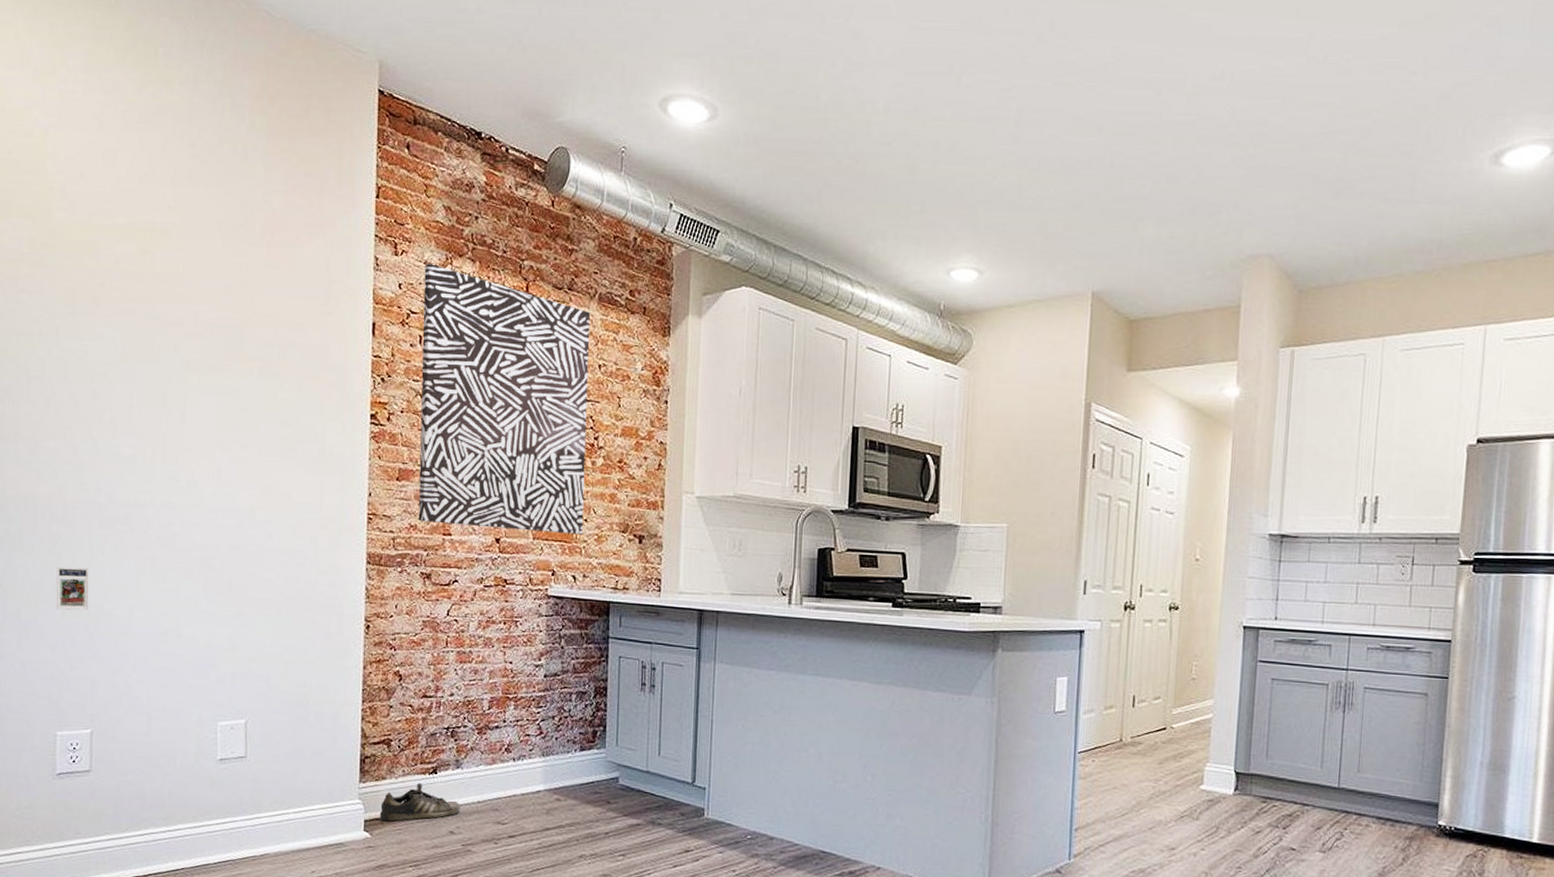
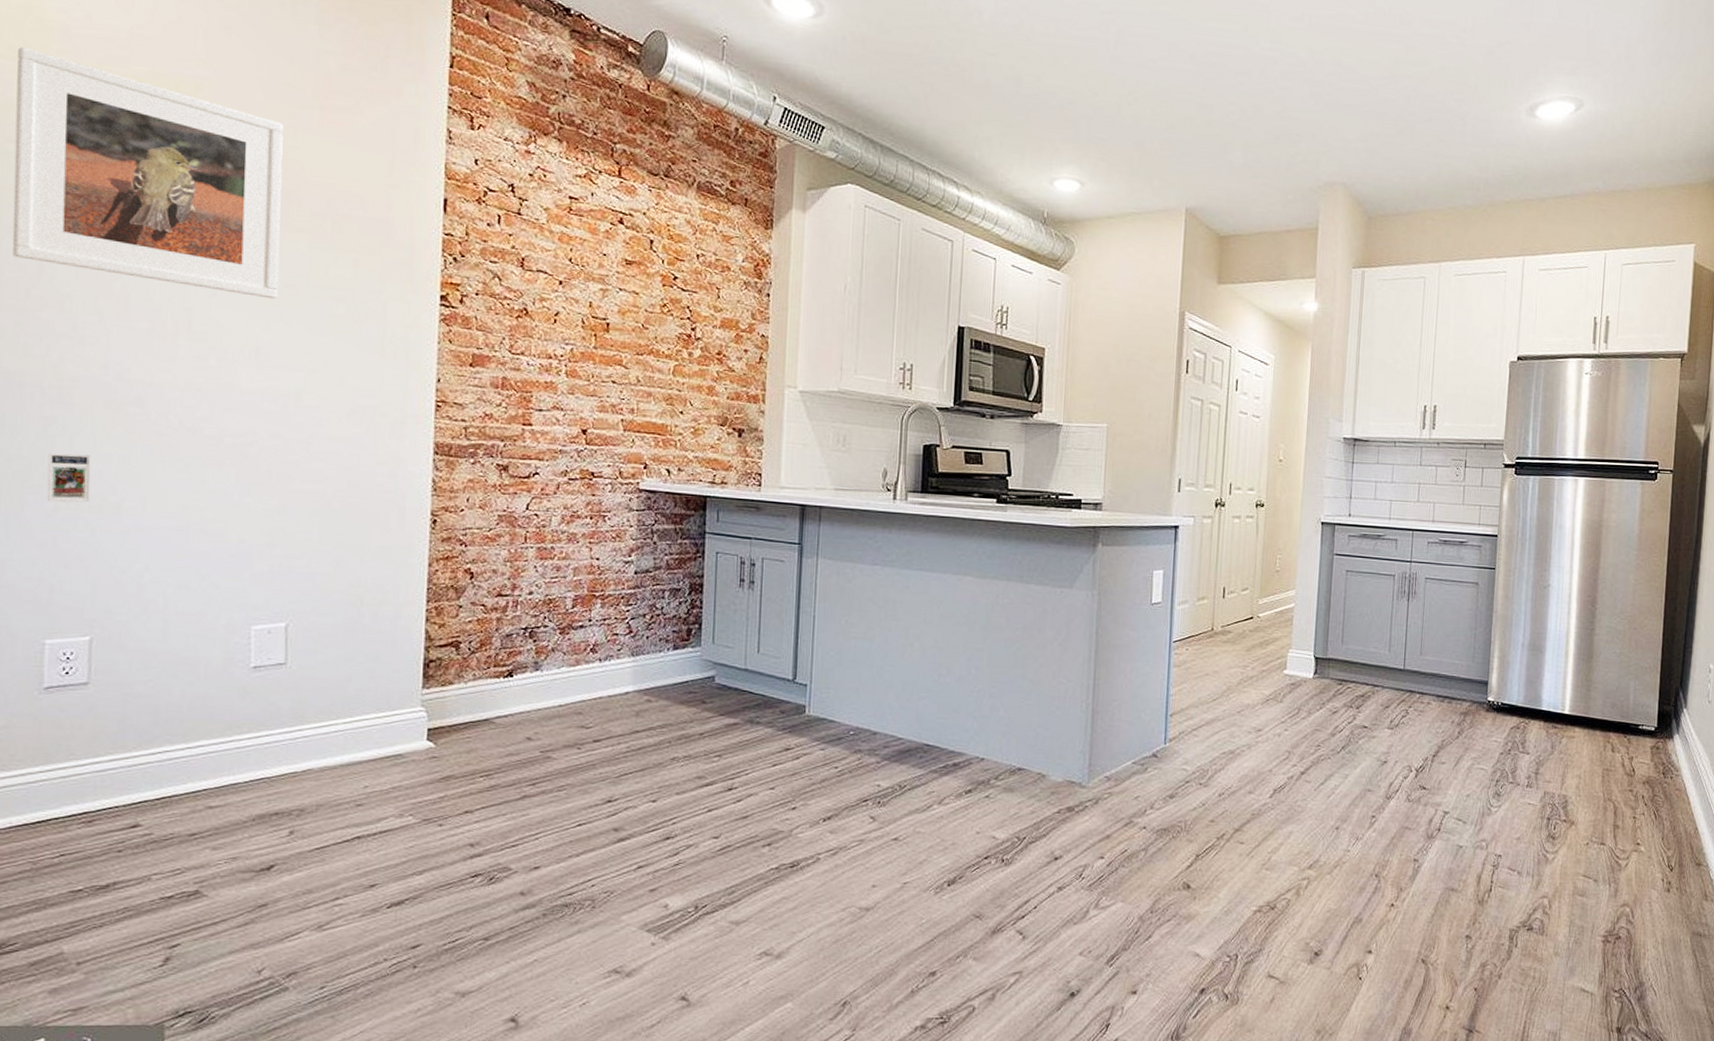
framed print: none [26,207,237,423] -> present [12,47,284,299]
sneaker: present [379,783,461,822] -> none [445,688,540,729]
wall art: present [418,264,591,535] -> none [494,140,688,427]

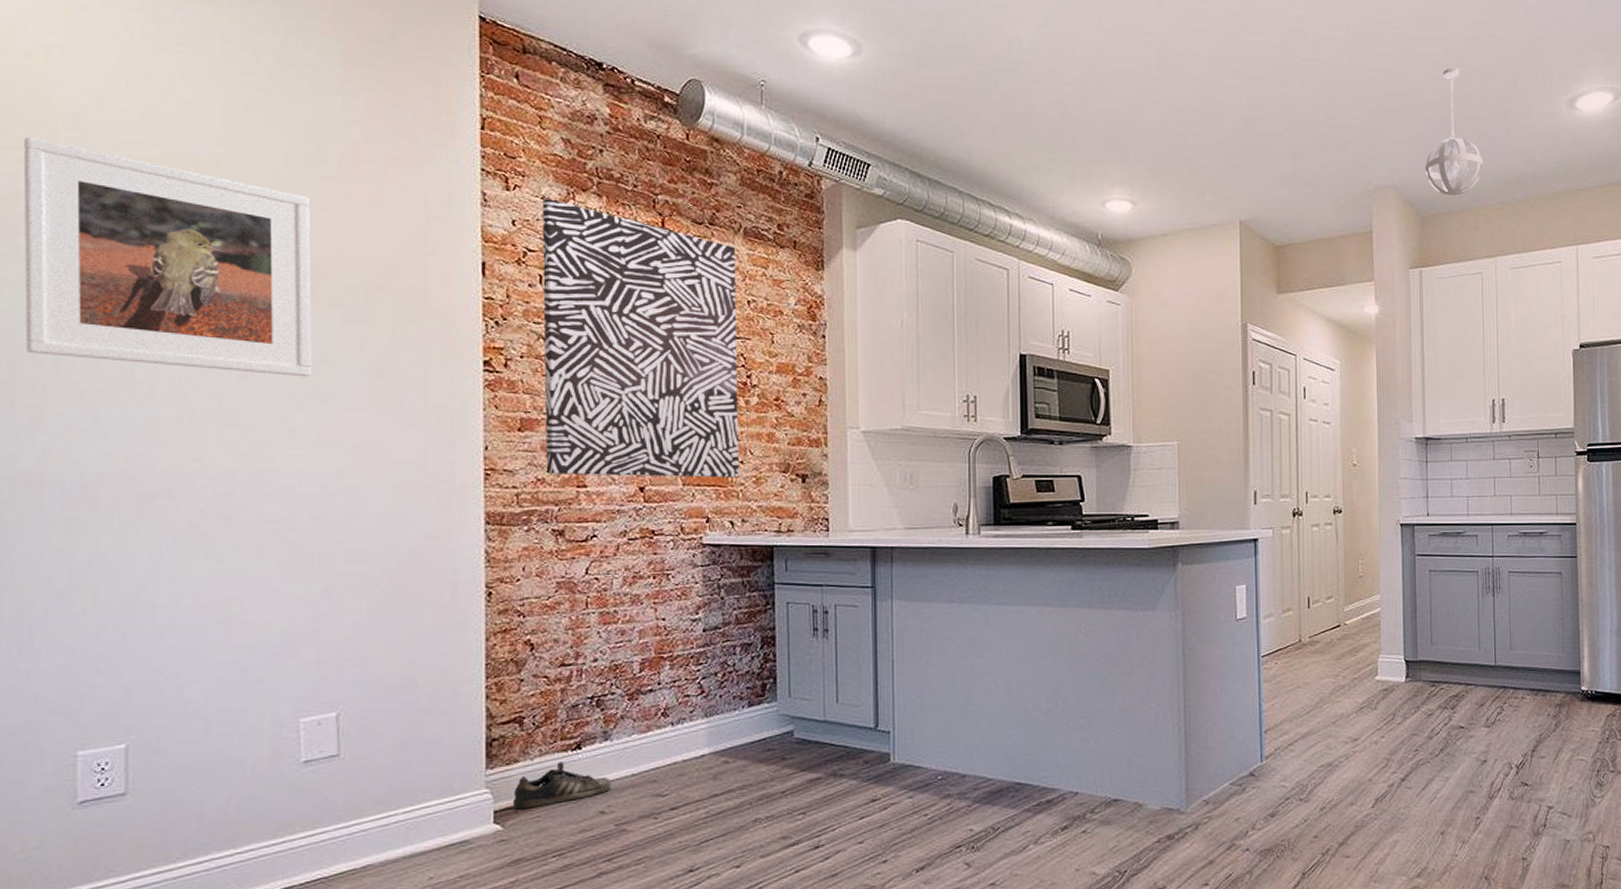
trading card: present [47,453,91,503] -> none [73,553,120,606]
sneaker: none [445,688,540,729] -> present [512,762,612,810]
wall art: none [494,140,688,427] -> present [542,199,739,478]
pendant light: none [1376,66,1437,198] -> present [1425,67,1484,196]

